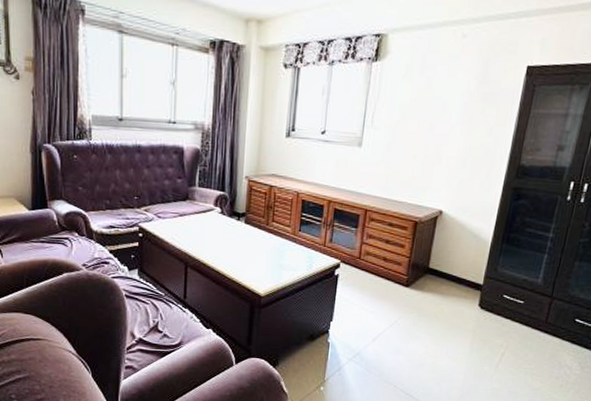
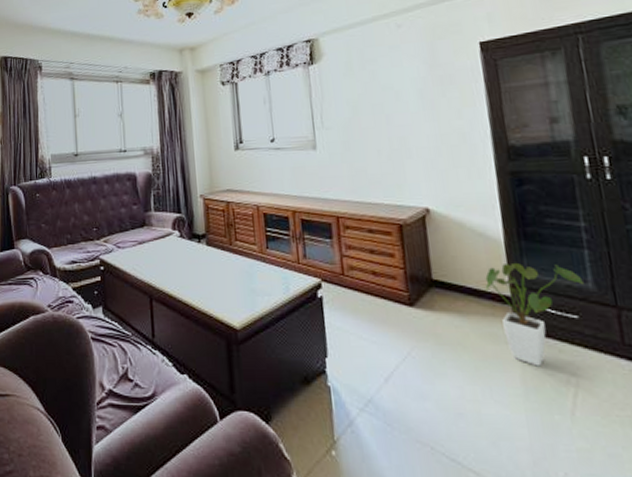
house plant: none [465,259,536,335] -> present [485,262,584,367]

